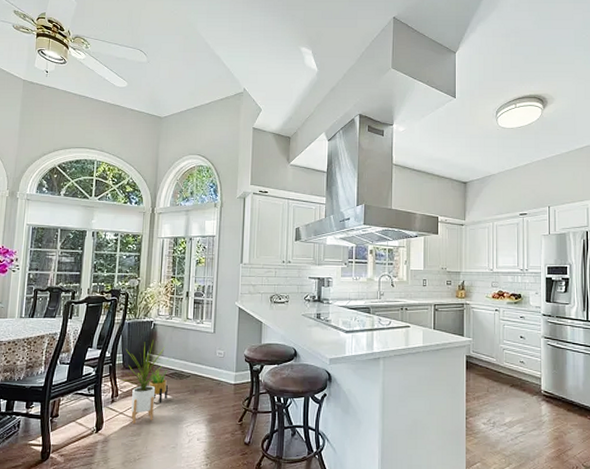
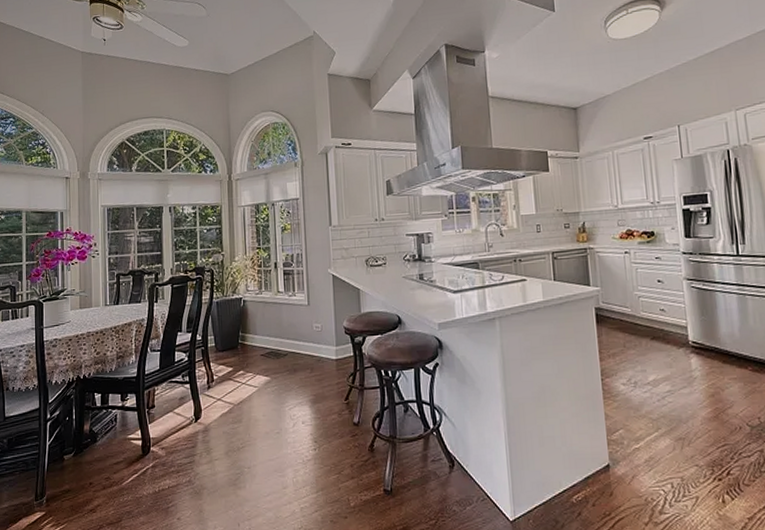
house plant: present [121,340,170,423] -> none [216,318,264,410]
potted plant: present [149,369,168,403] -> none [245,349,266,386]

